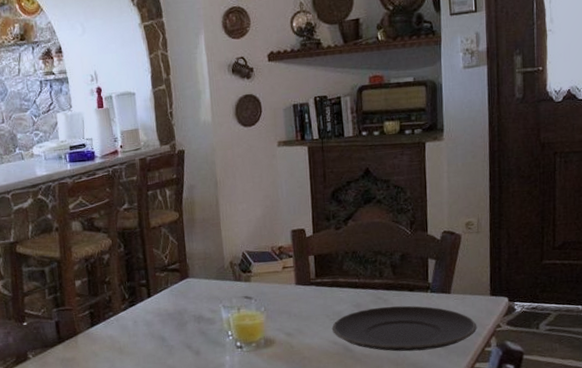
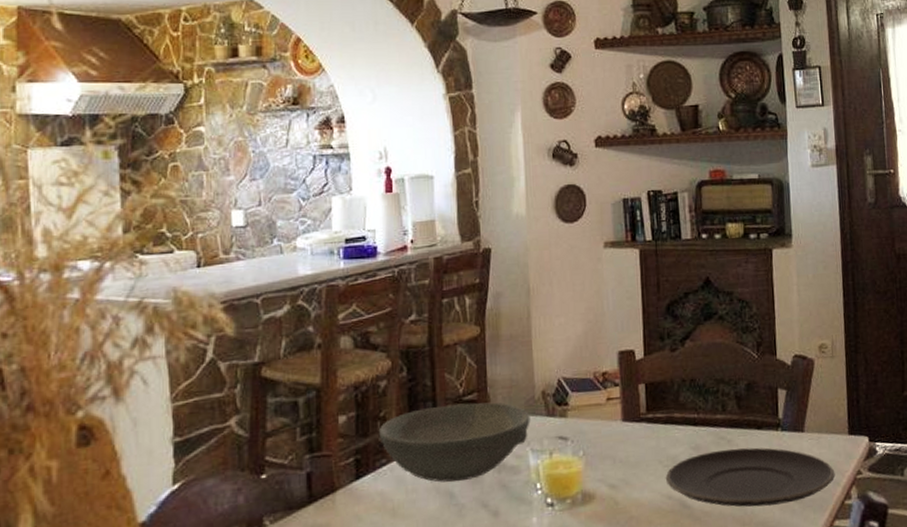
bowl: none [105,270,222,330] -> present [378,402,530,483]

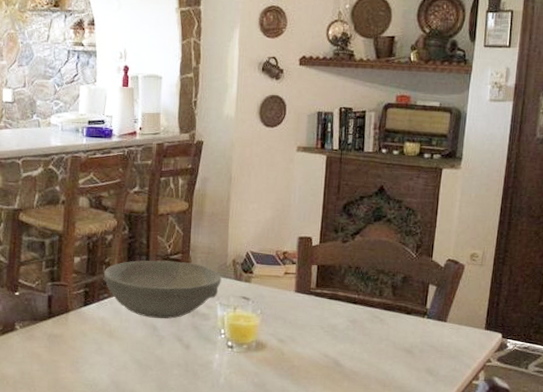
plate: present [665,447,835,507] -> none [324,326,468,375]

